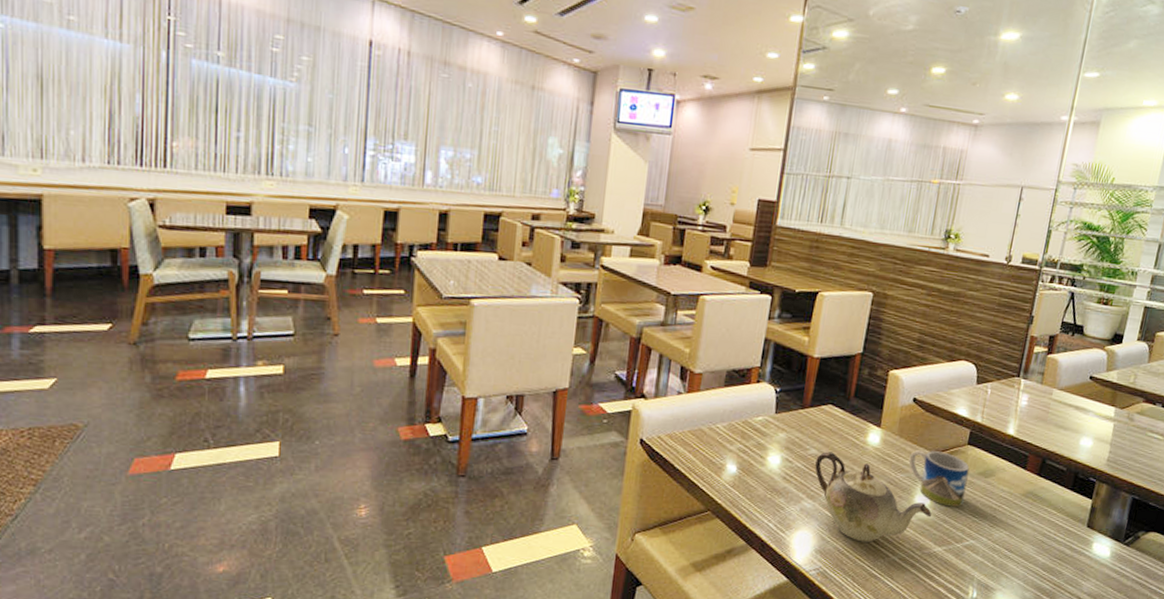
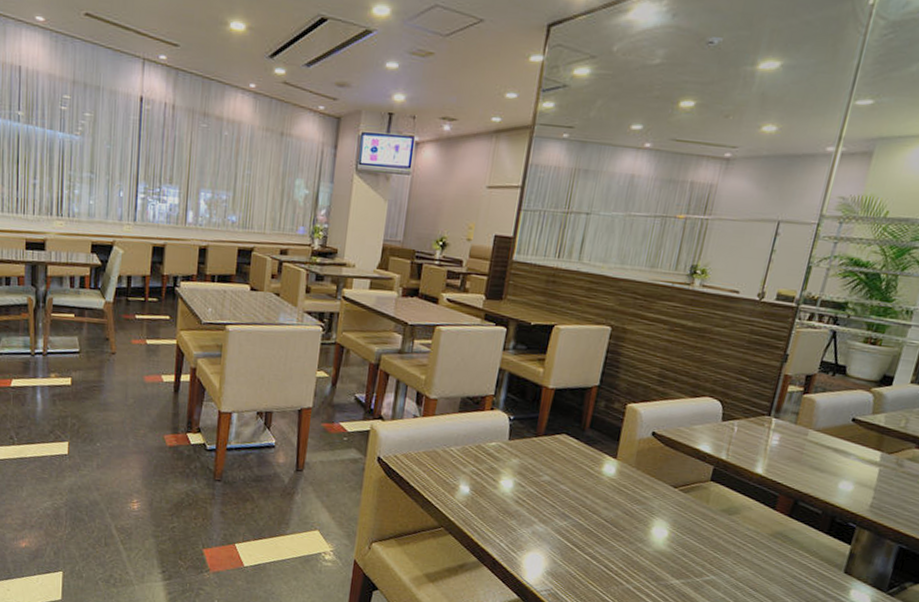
teapot: present [815,451,932,542] -> none [547,479,670,569]
mug: present [908,450,970,507] -> none [645,483,712,542]

